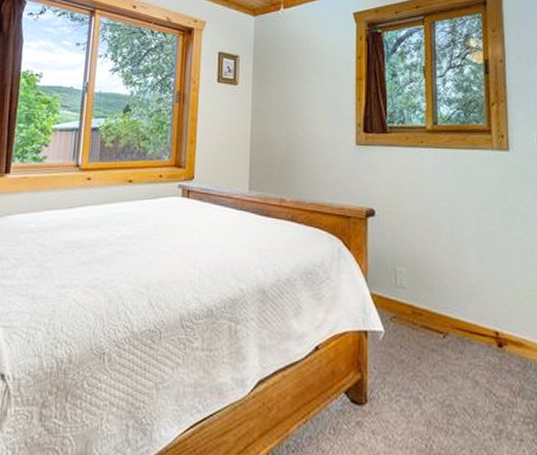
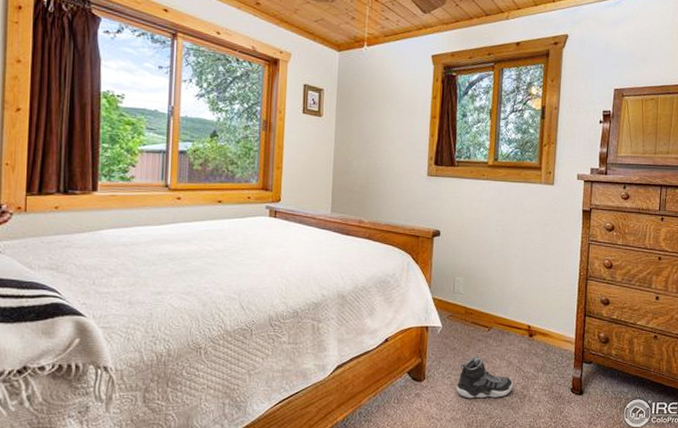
sneaker: none [408,371,484,432] -> present [456,356,514,399]

